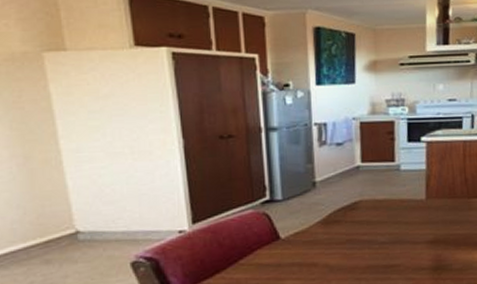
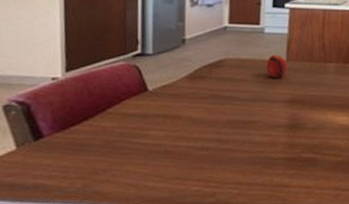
fruit: none [404,193,428,218] -> present [266,55,287,78]

